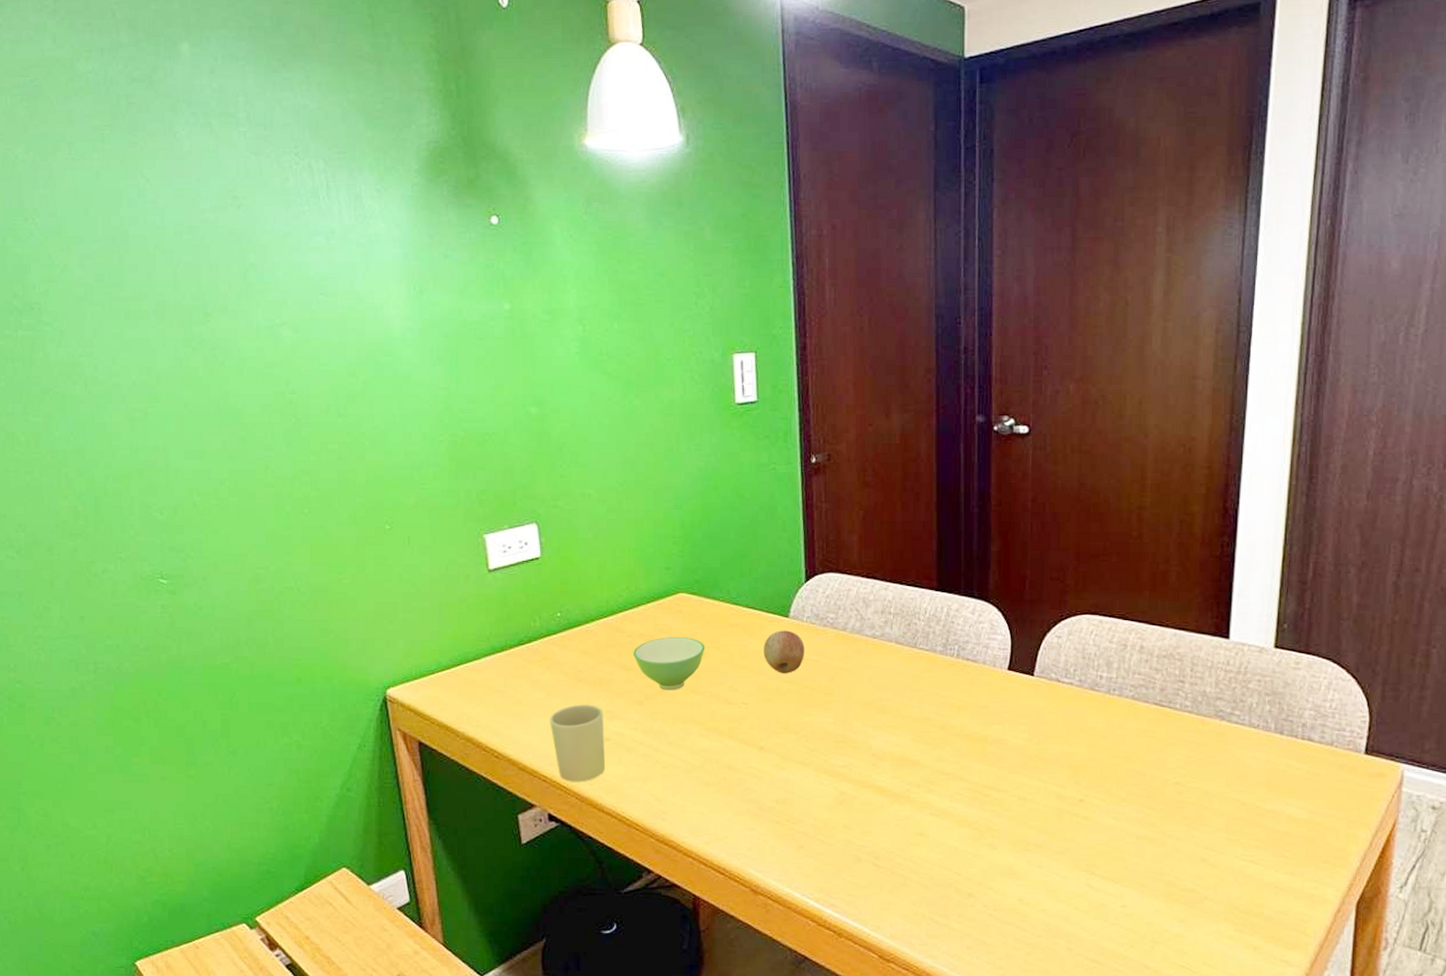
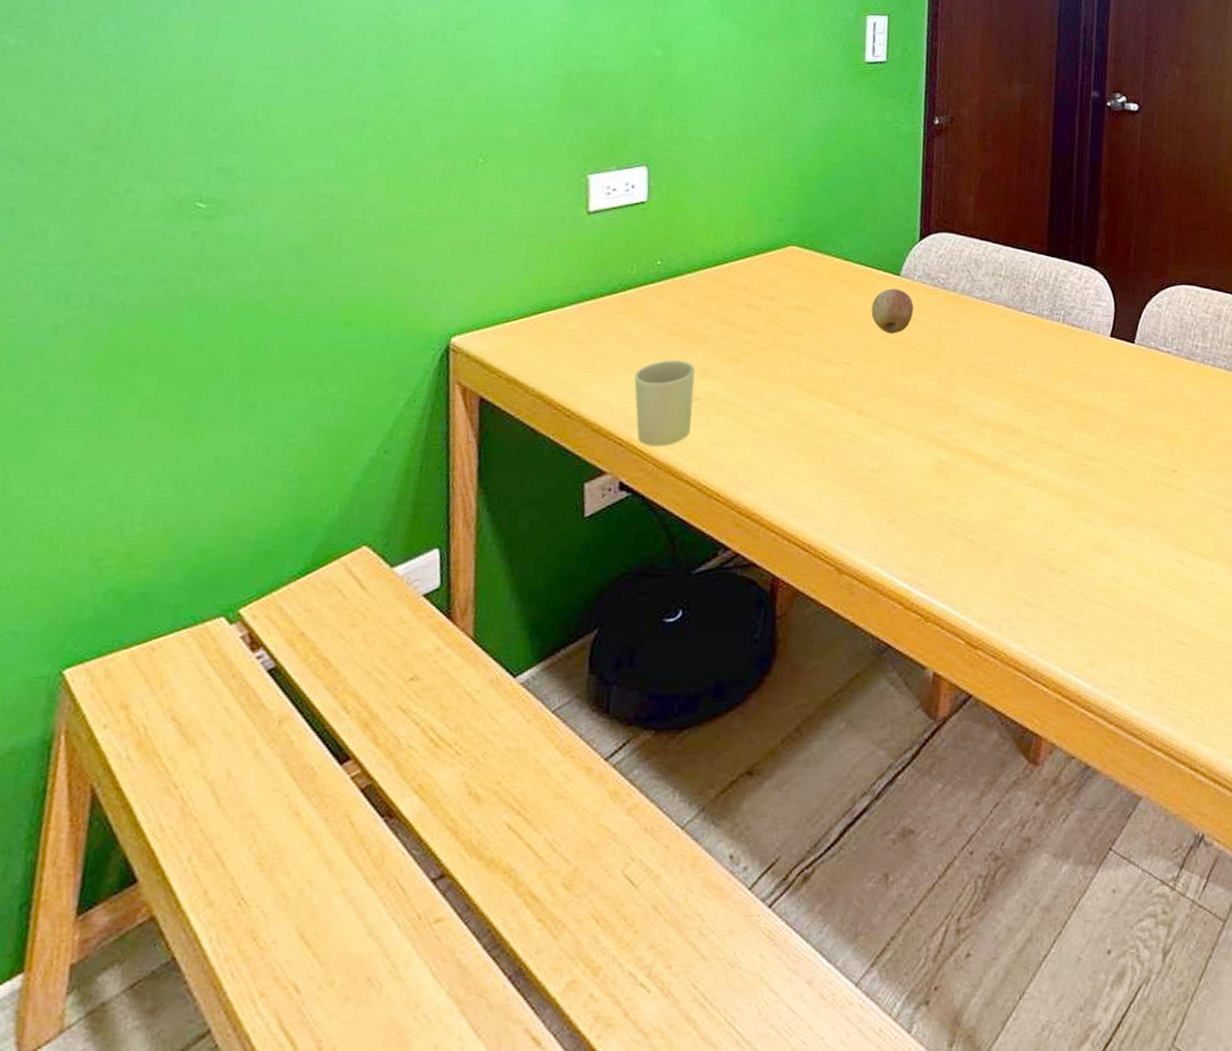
bowl: present [633,636,705,691] -> none [734,290,812,348]

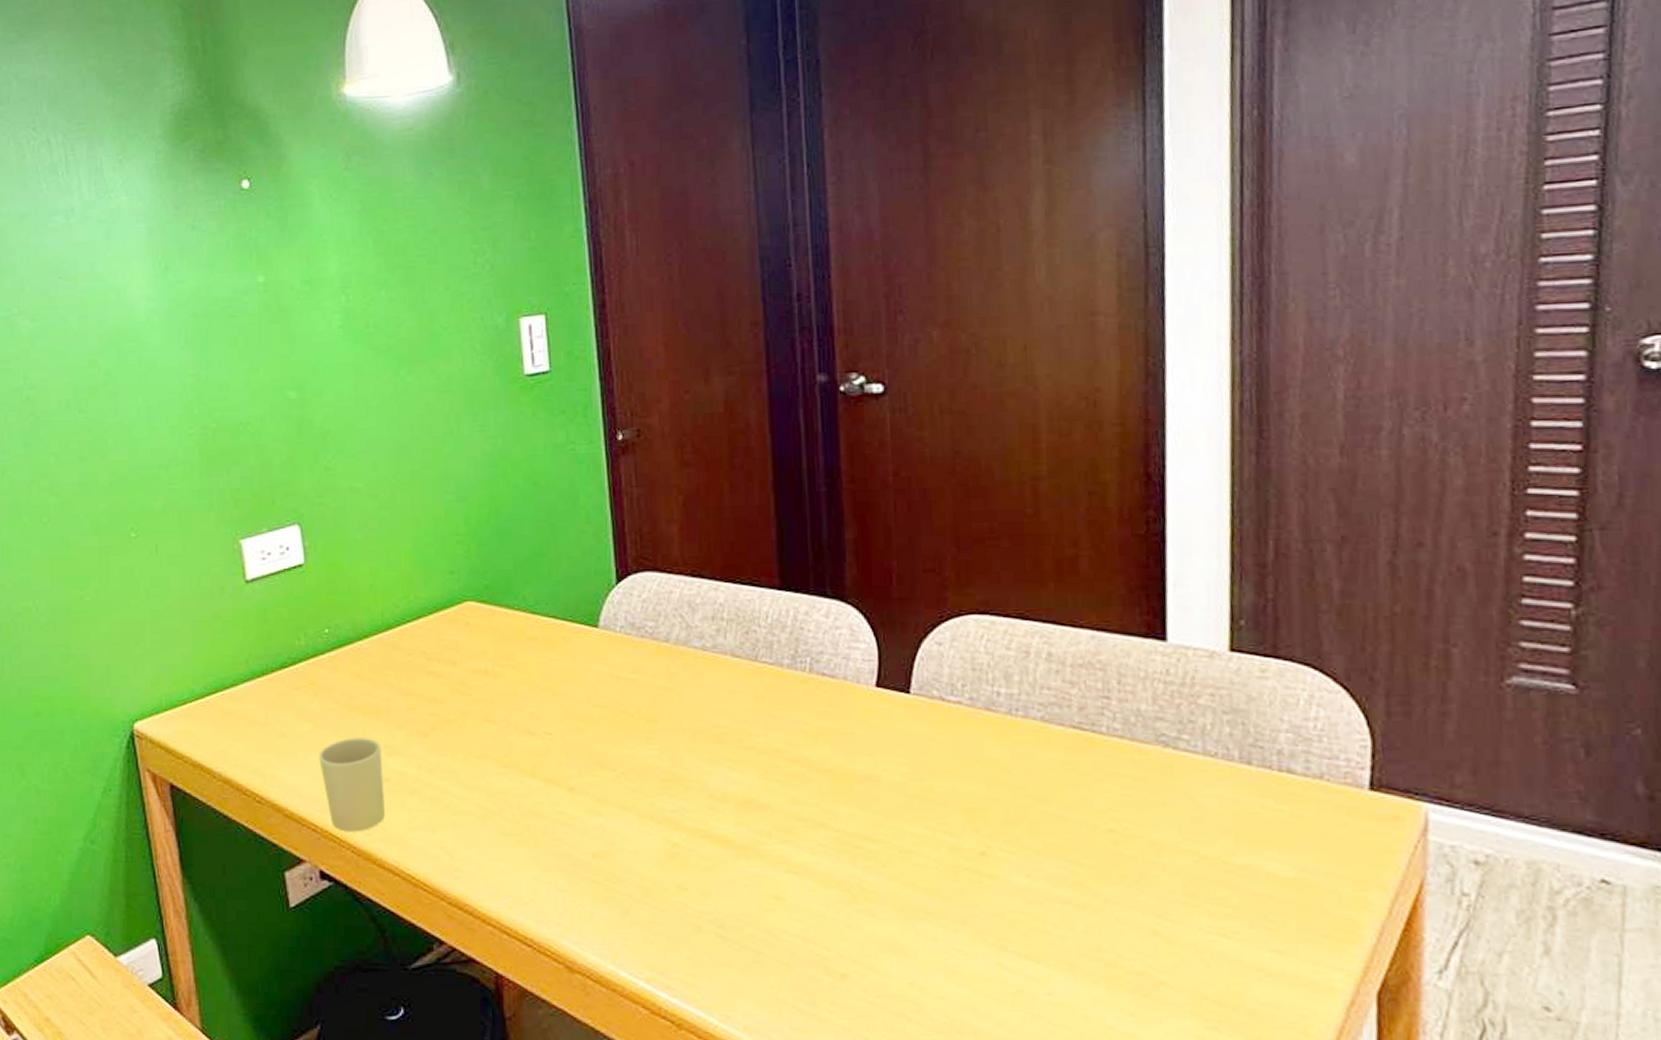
fruit: present [871,288,914,333] -> none [569,643,619,696]

